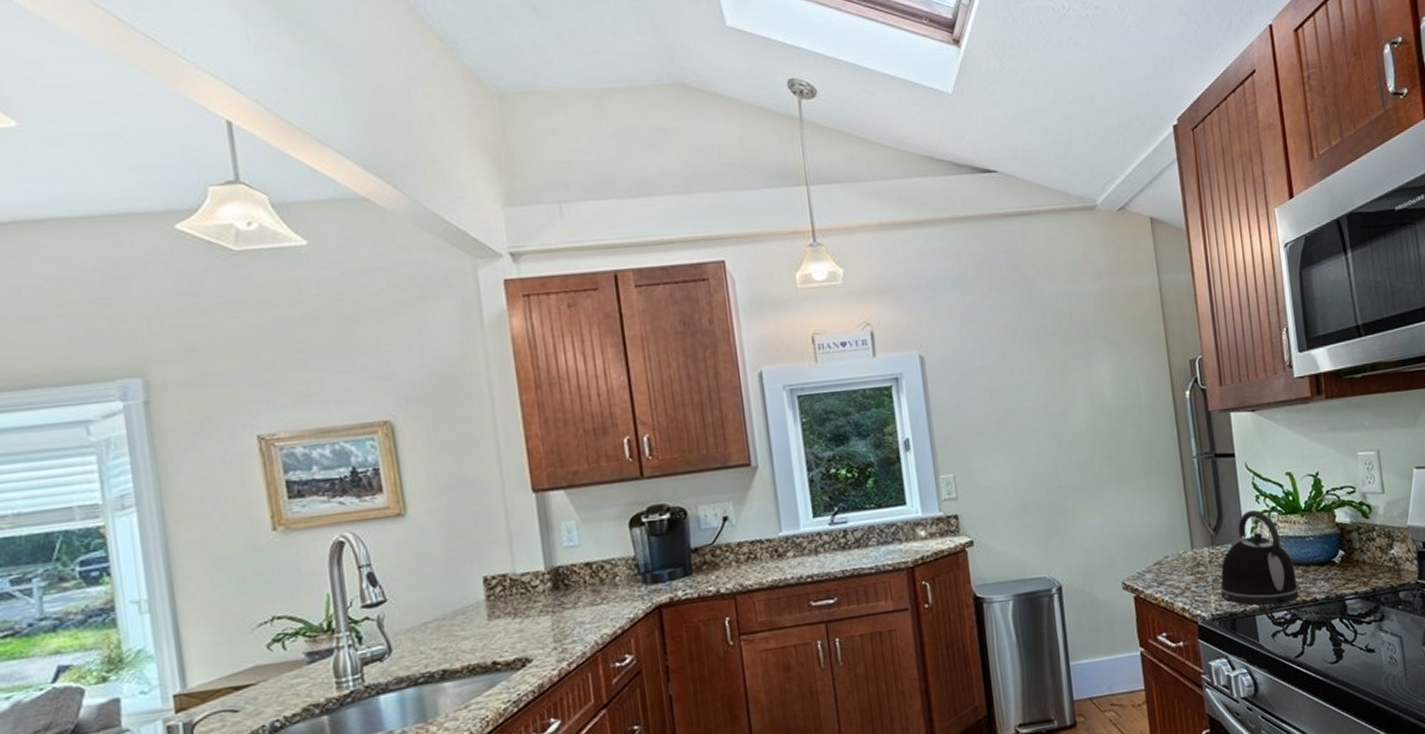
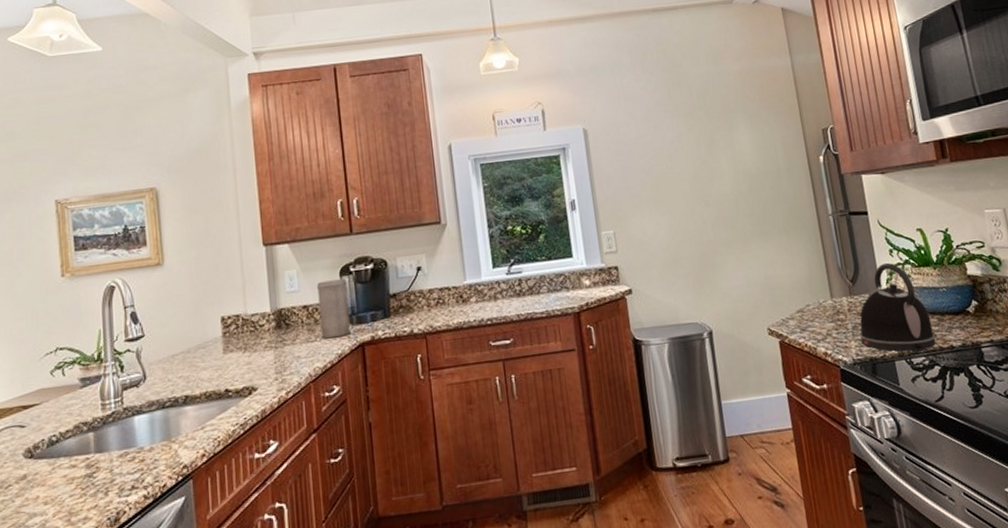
canister: none [601,531,646,602] -> present [317,279,352,339]

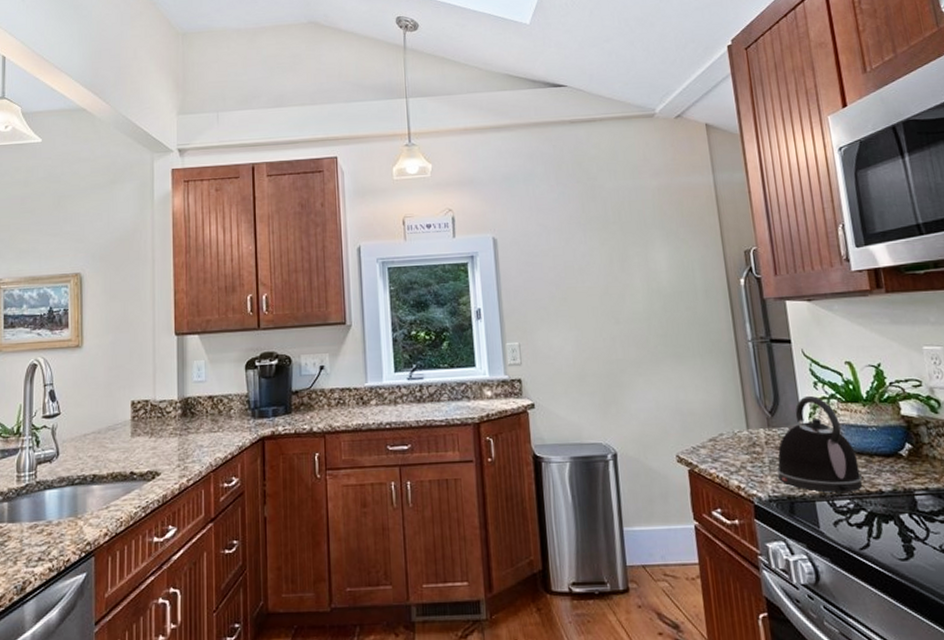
canister: present [317,279,352,339] -> none [223,372,253,430]

